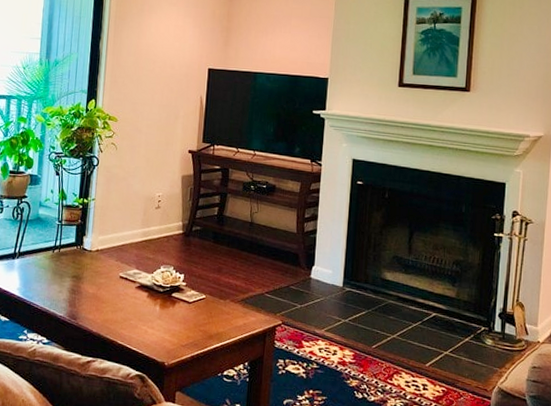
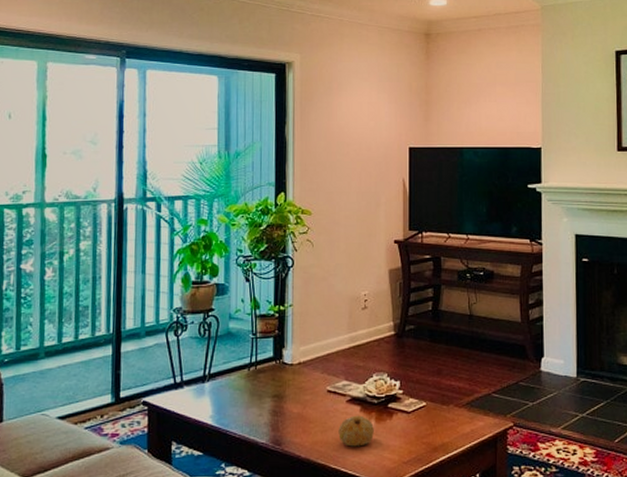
fruit: none [126,300,158,328] -> present [338,415,374,447]

